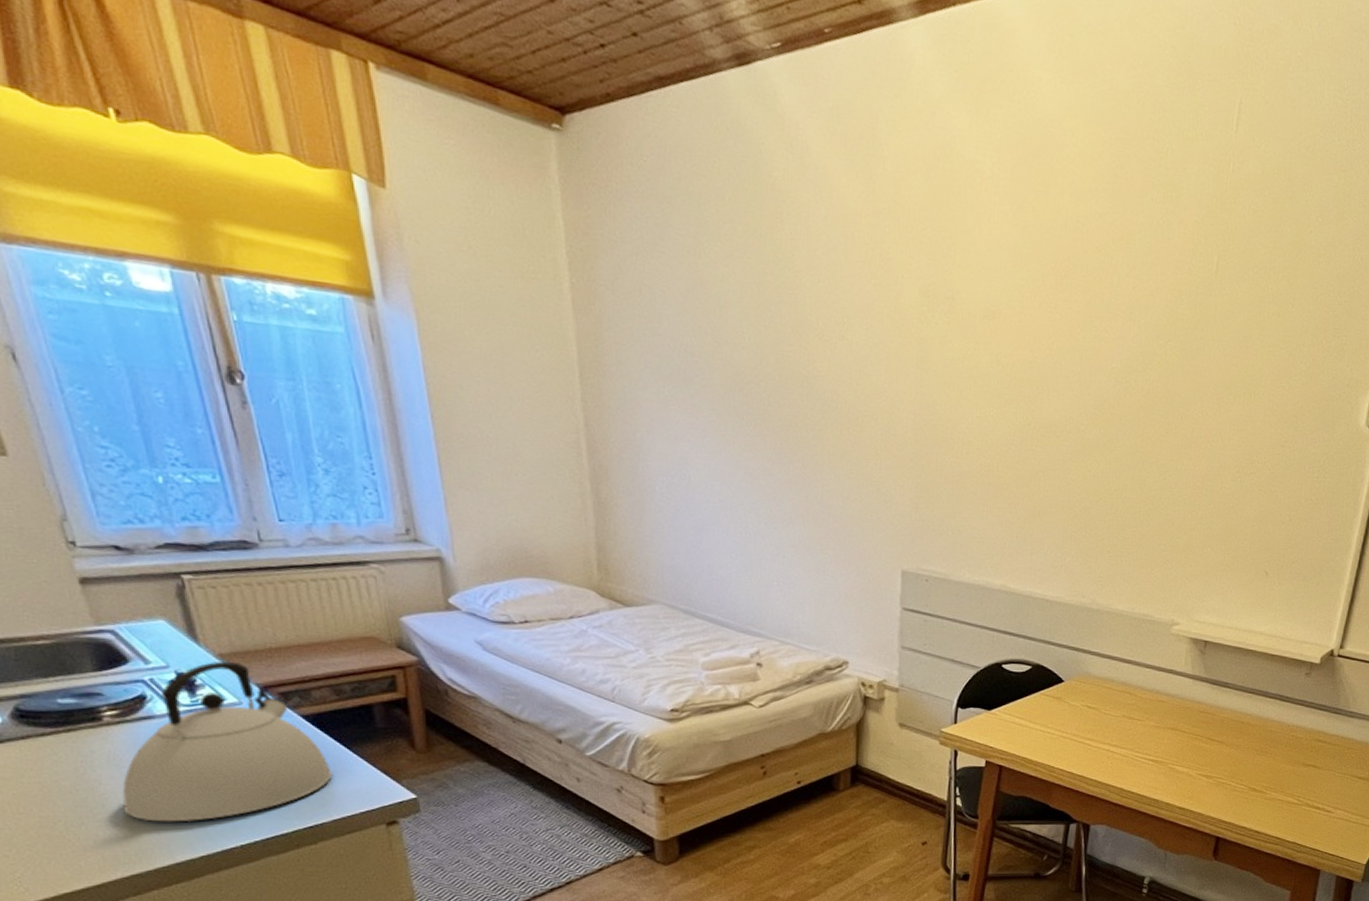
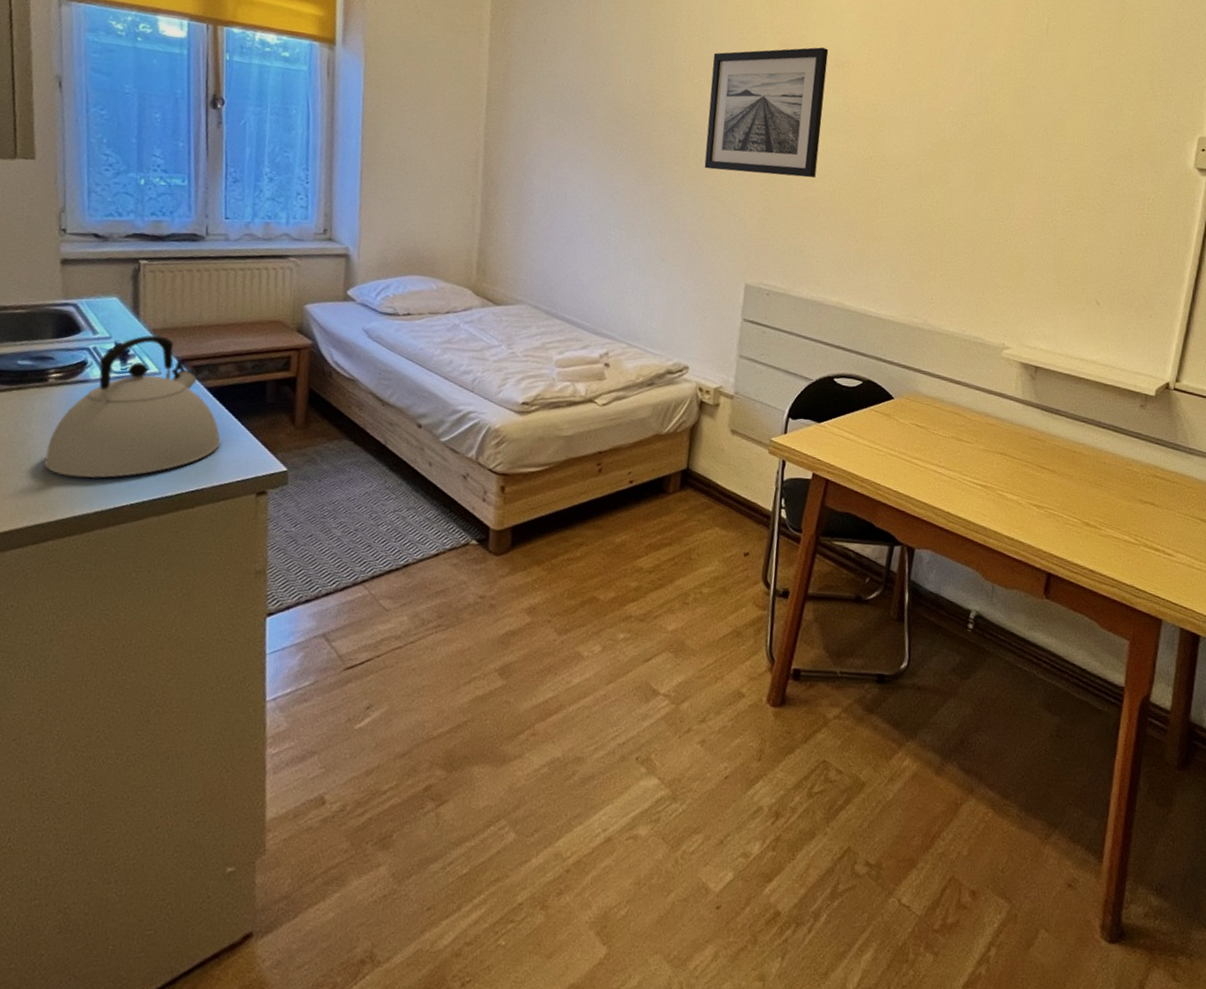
wall art: none [844,294,976,450] -> present [704,47,829,178]

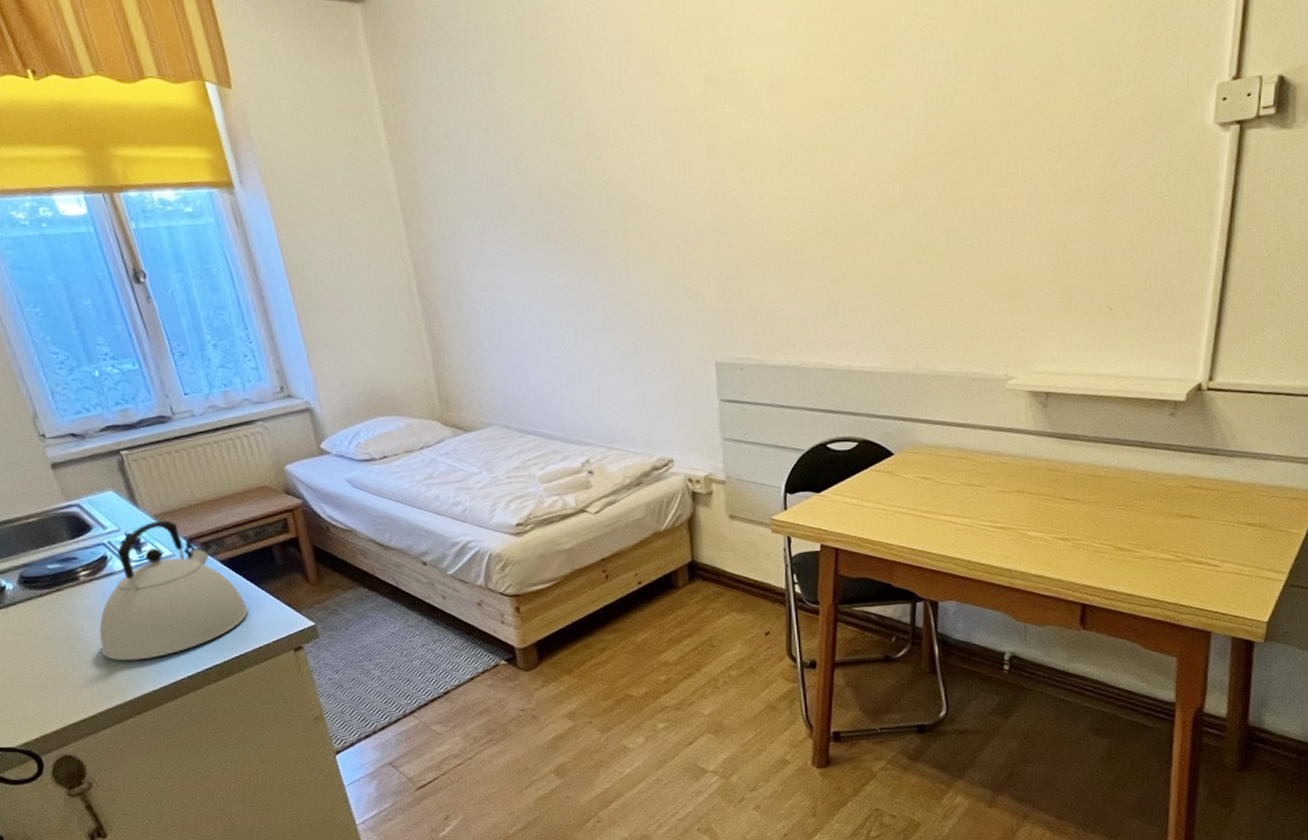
wall art: present [704,47,829,178] -> none [631,71,770,243]

